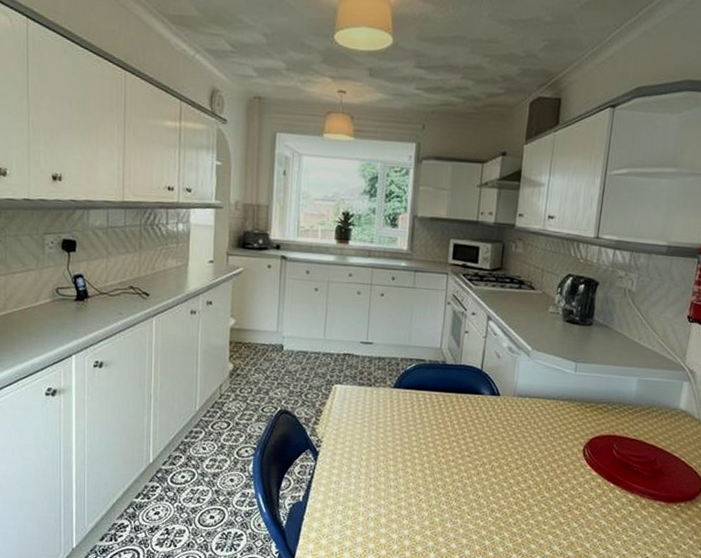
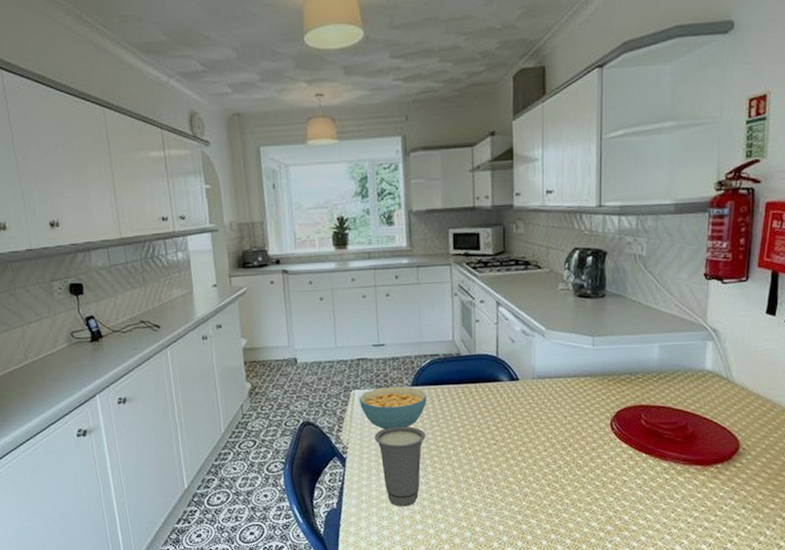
cereal bowl: none [339,385,408,429] -> present [358,386,427,429]
cup: none [350,426,401,509] -> present [374,426,425,507]

